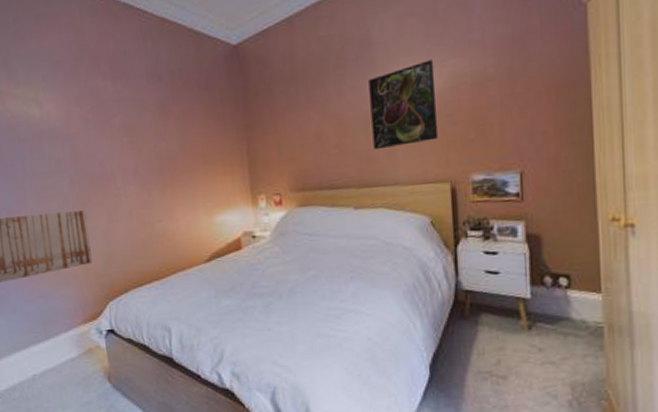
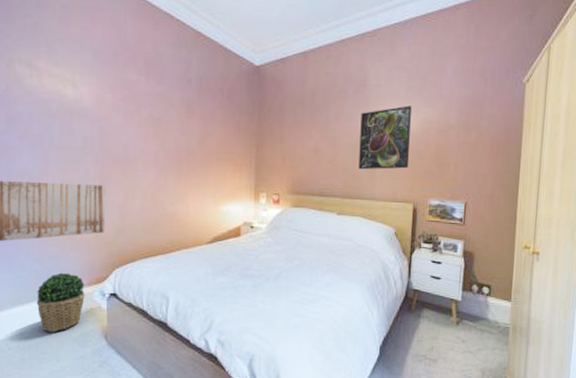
potted plant: none [31,311,82,378] -> present [36,272,85,332]

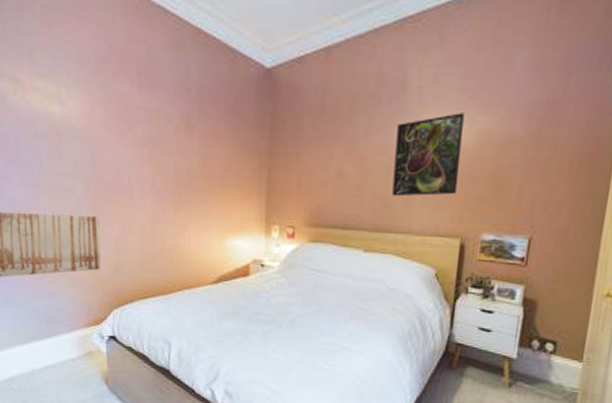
potted plant: present [36,272,85,332] -> none [34,312,83,375]

